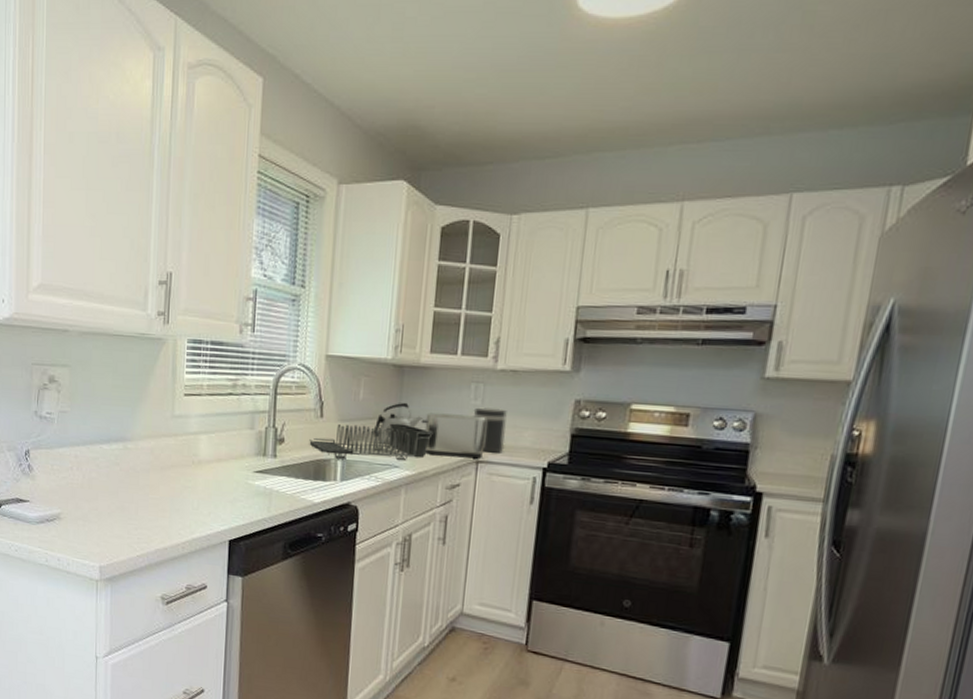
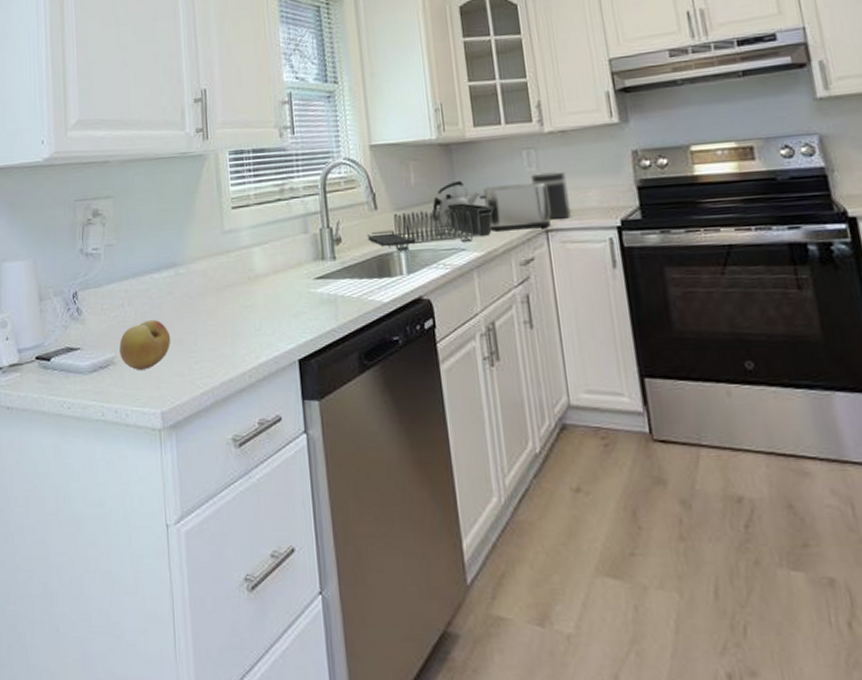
fruit: none [66,485,114,529] -> present [119,320,171,370]

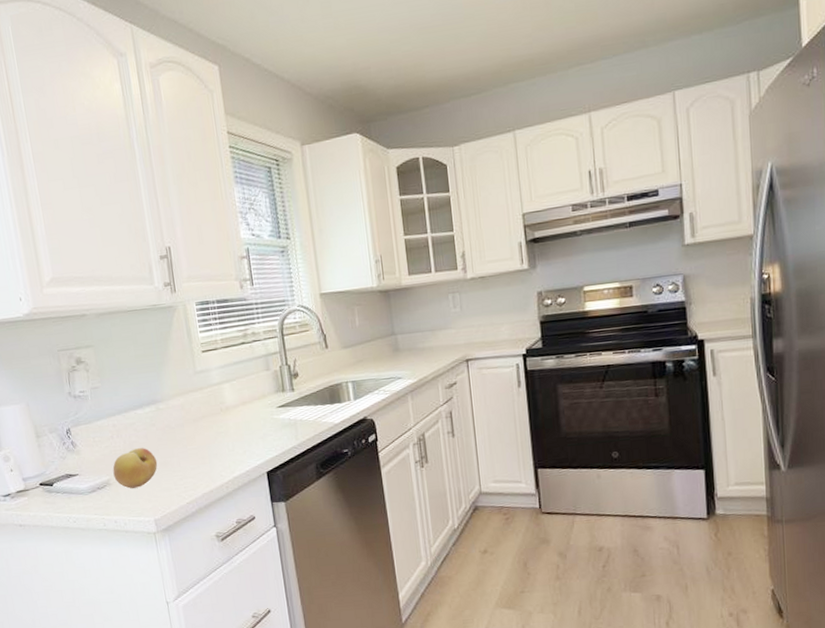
dish rack: present [367,203,493,251] -> none [320,340,424,381]
kettle: present [432,180,480,228] -> none [374,321,414,361]
toaster: present [479,182,552,232] -> none [412,321,471,363]
cylinder: present [530,170,572,220] -> none [455,310,488,351]

